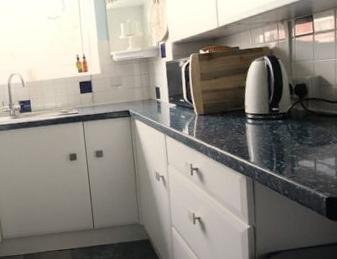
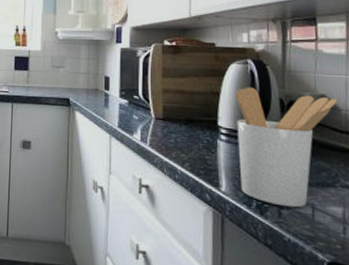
utensil holder: none [256,77,330,165] -> present [235,87,338,208]

